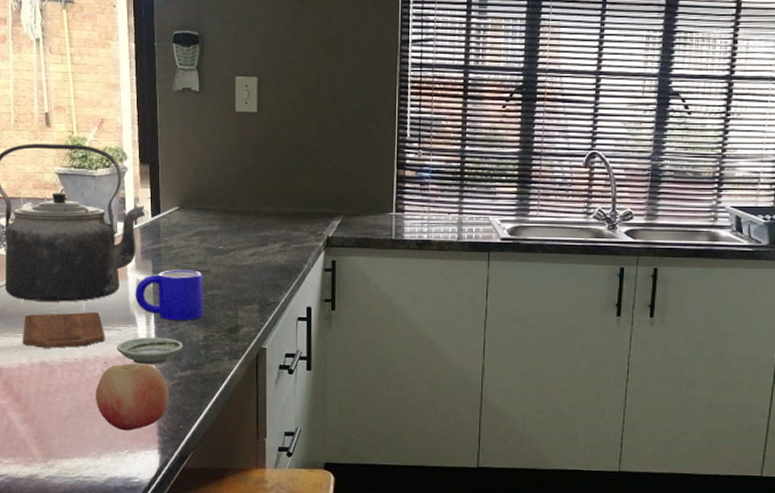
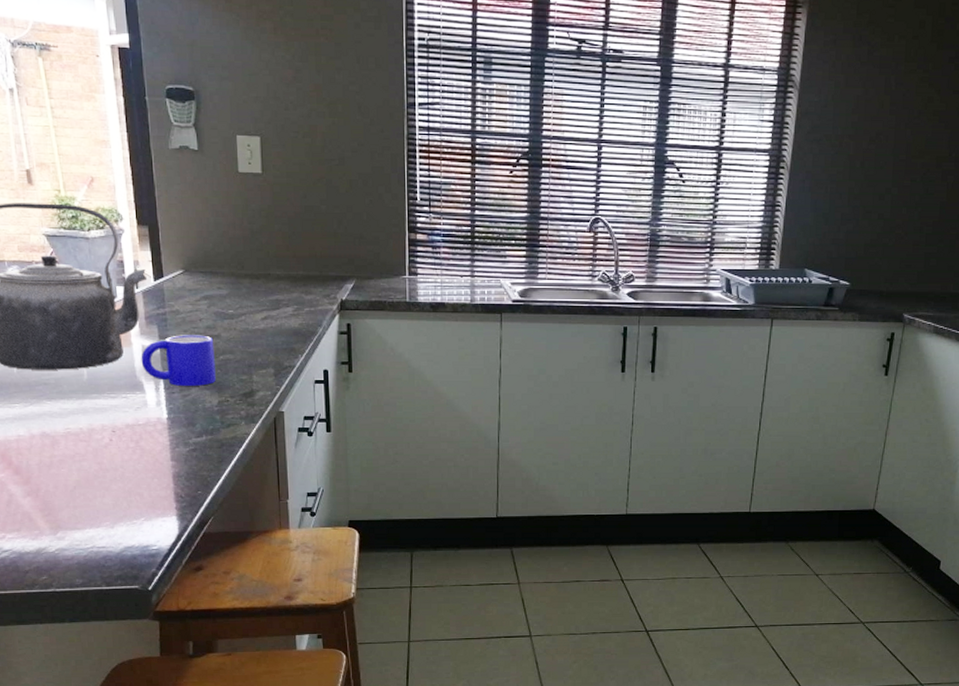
cutting board: present [22,311,105,348] -> none [18,379,112,418]
fruit: present [95,363,169,431] -> none [104,431,185,499]
saucer: present [117,337,184,365] -> none [125,403,197,432]

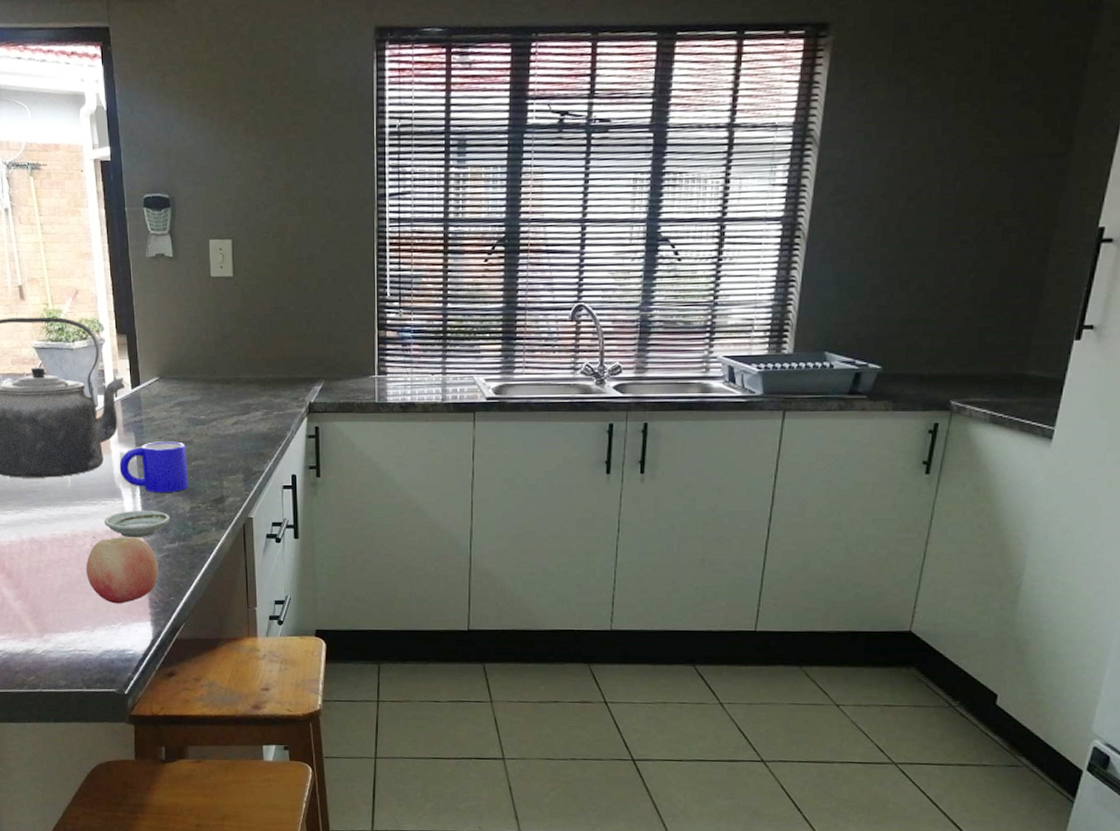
fruit: none [104,431,185,499] -> present [85,537,159,604]
saucer: none [125,403,197,432] -> present [104,510,170,538]

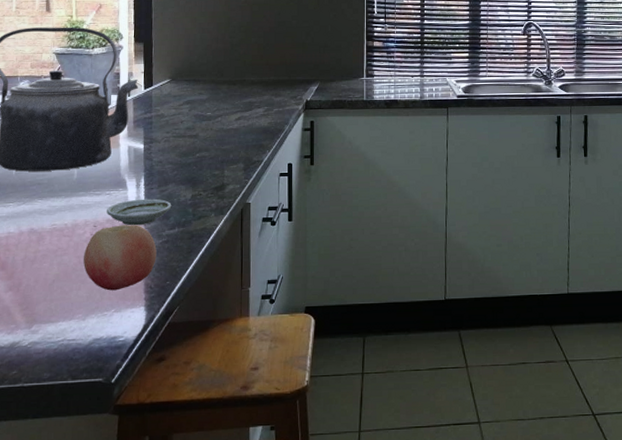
mug: present [119,441,188,492] -> none [126,135,192,182]

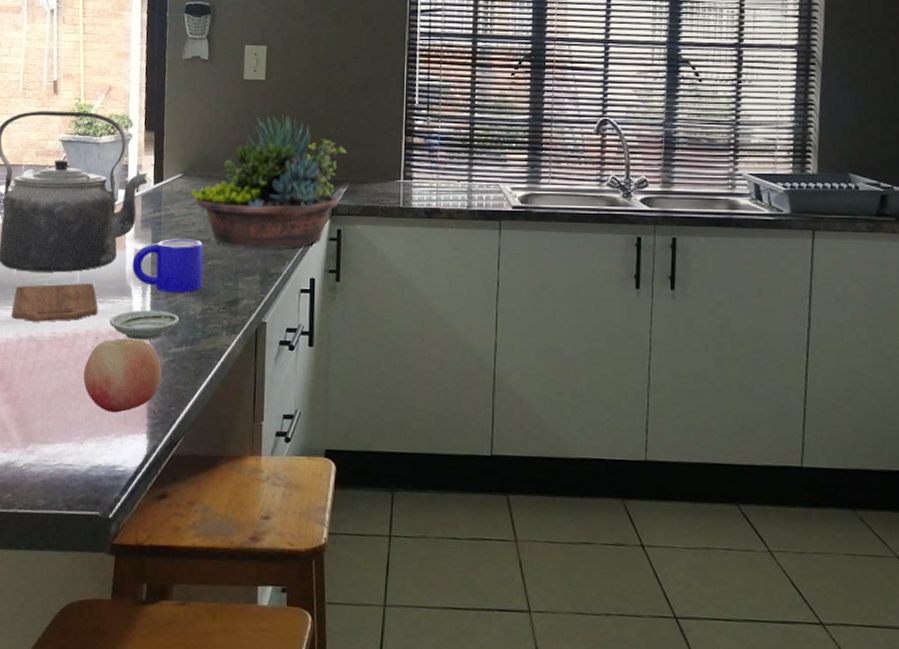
cutting board: none [11,178,96,216] -> present [11,283,98,322]
mug: none [126,135,192,182] -> present [132,239,204,292]
succulent planter: none [178,26,317,141] -> present [190,115,347,249]

